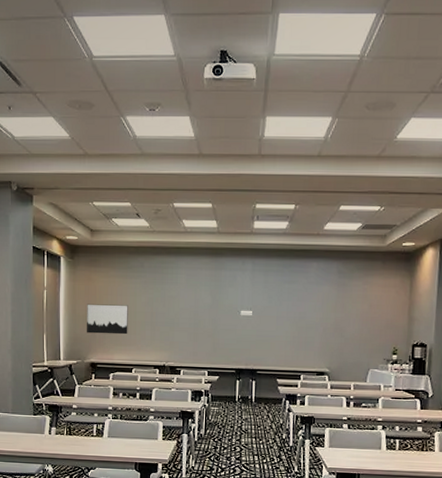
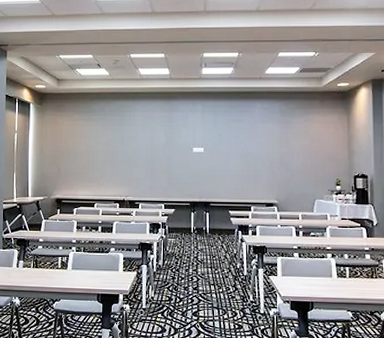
wall art: present [87,304,128,335] -> none [53,144,91,172]

